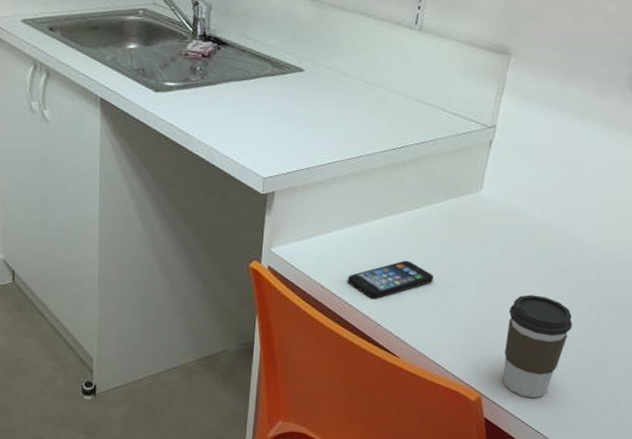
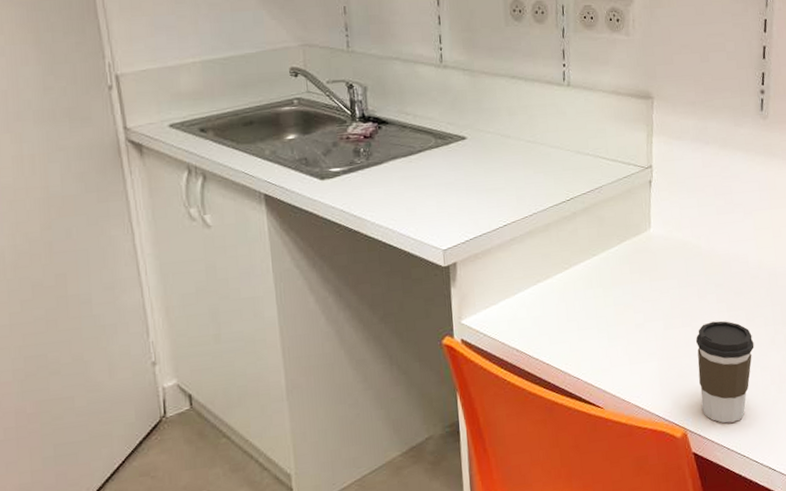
smartphone: present [347,260,434,299] -> none [540,309,622,353]

